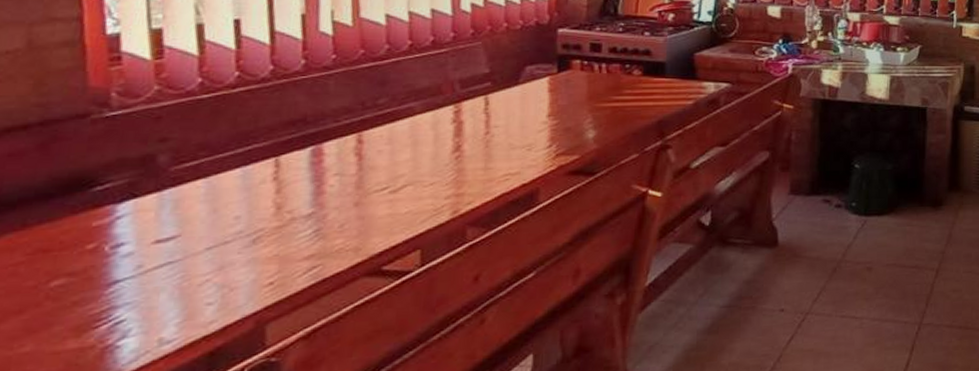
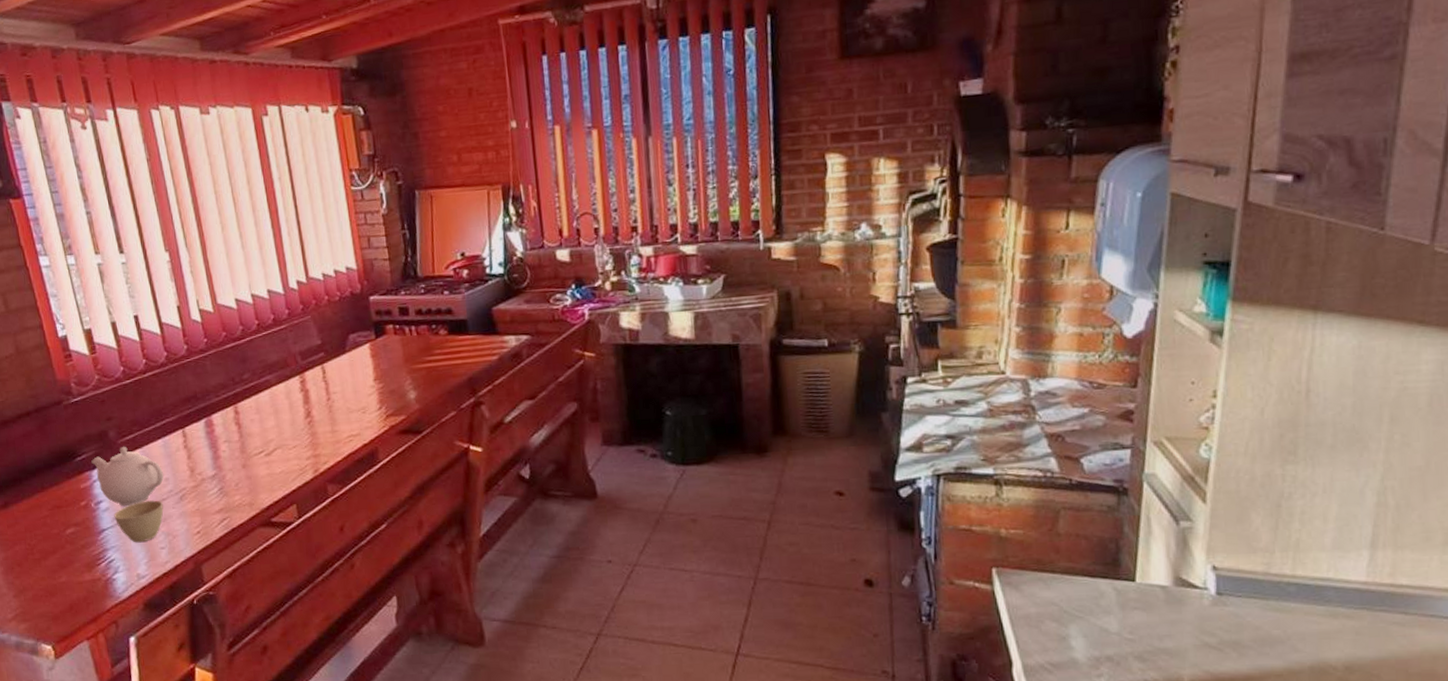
teapot: none [119,174,234,250] -> present [91,446,164,506]
cup: none [139,243,224,298] -> present [114,500,164,543]

